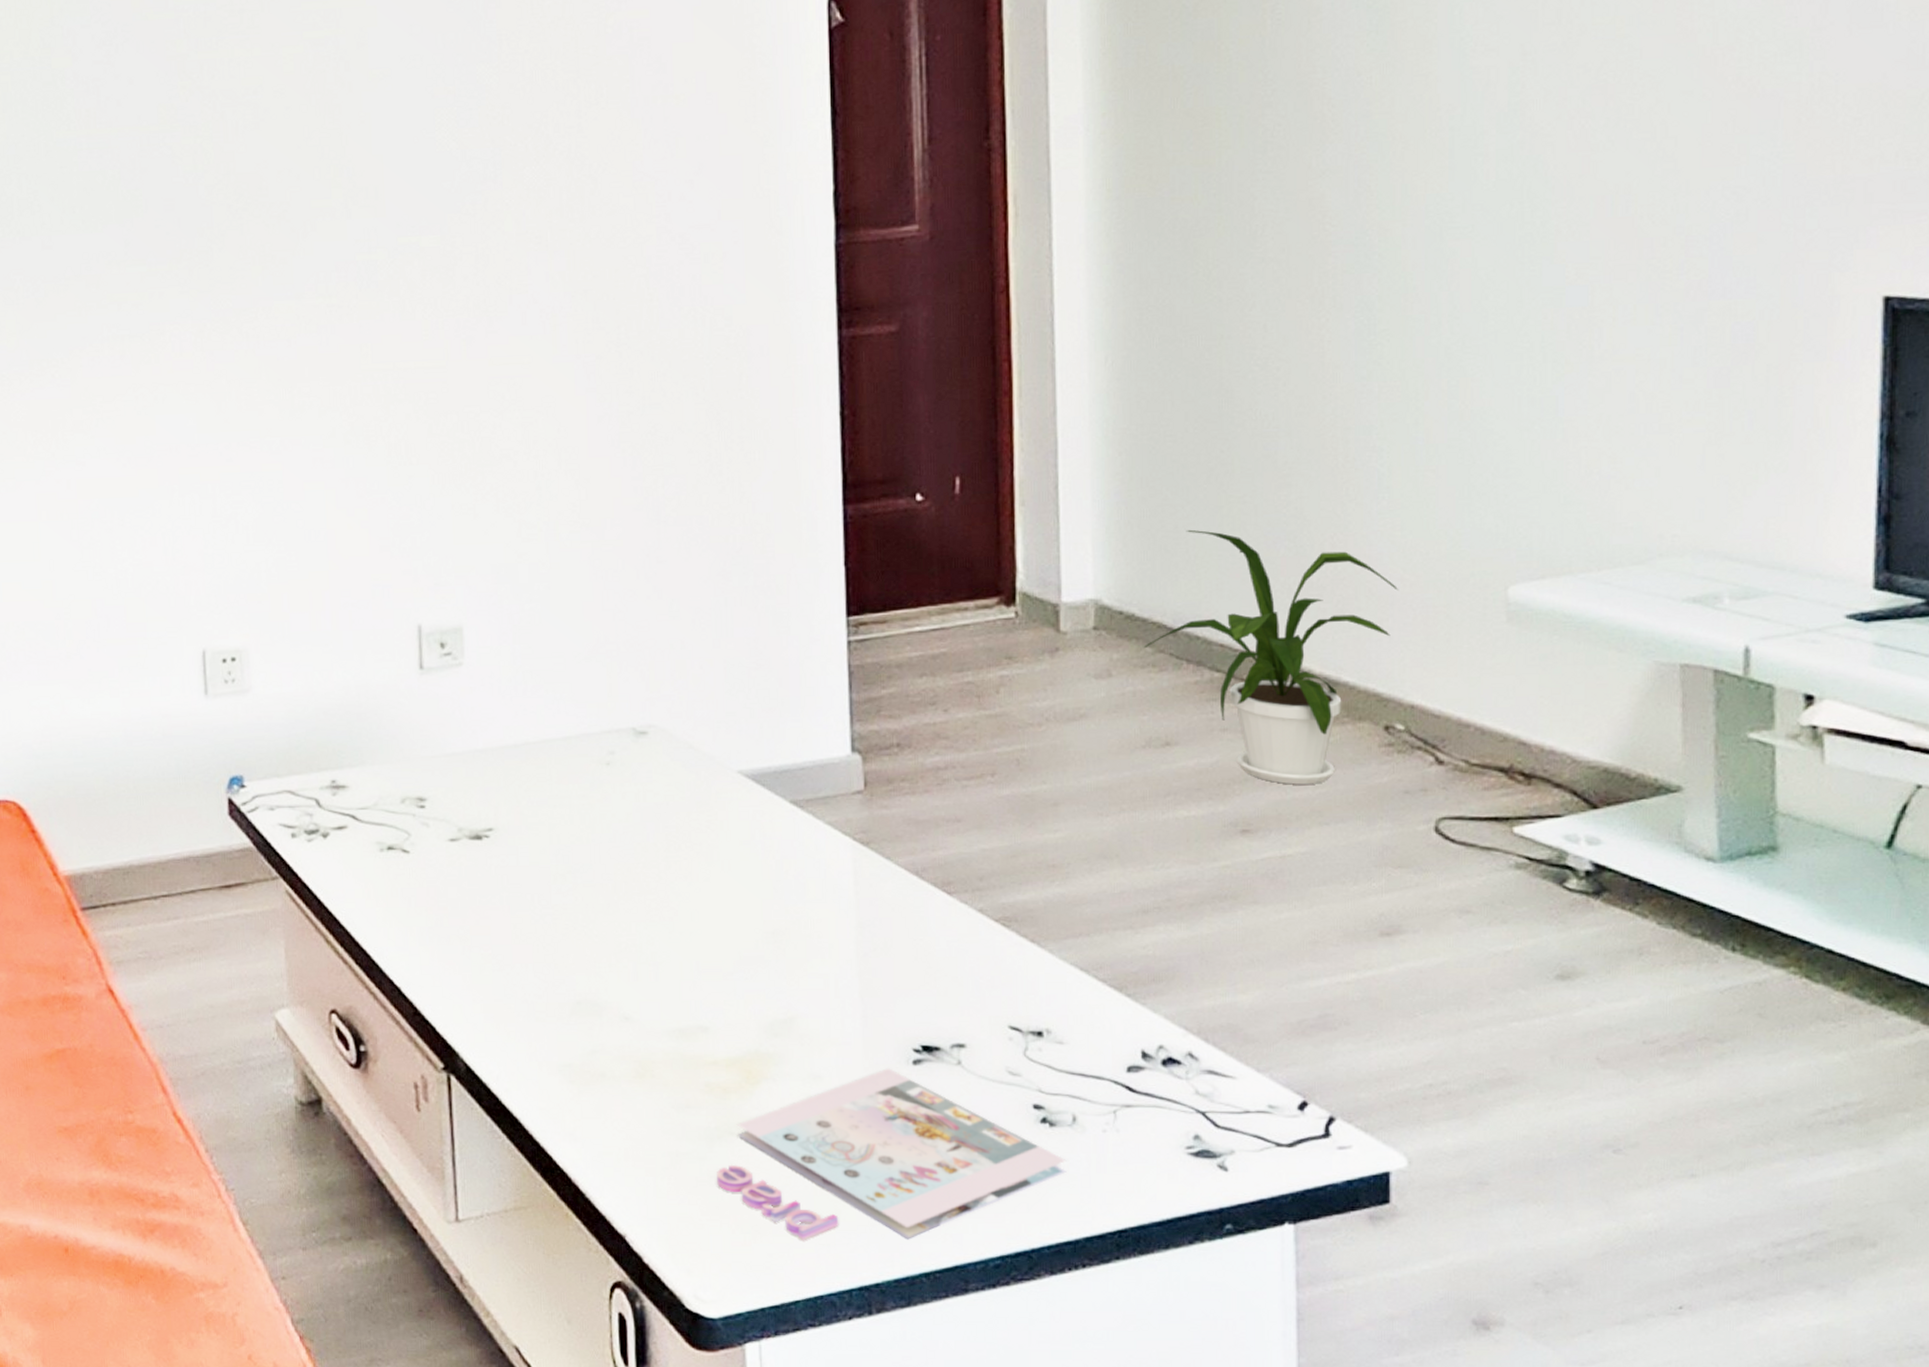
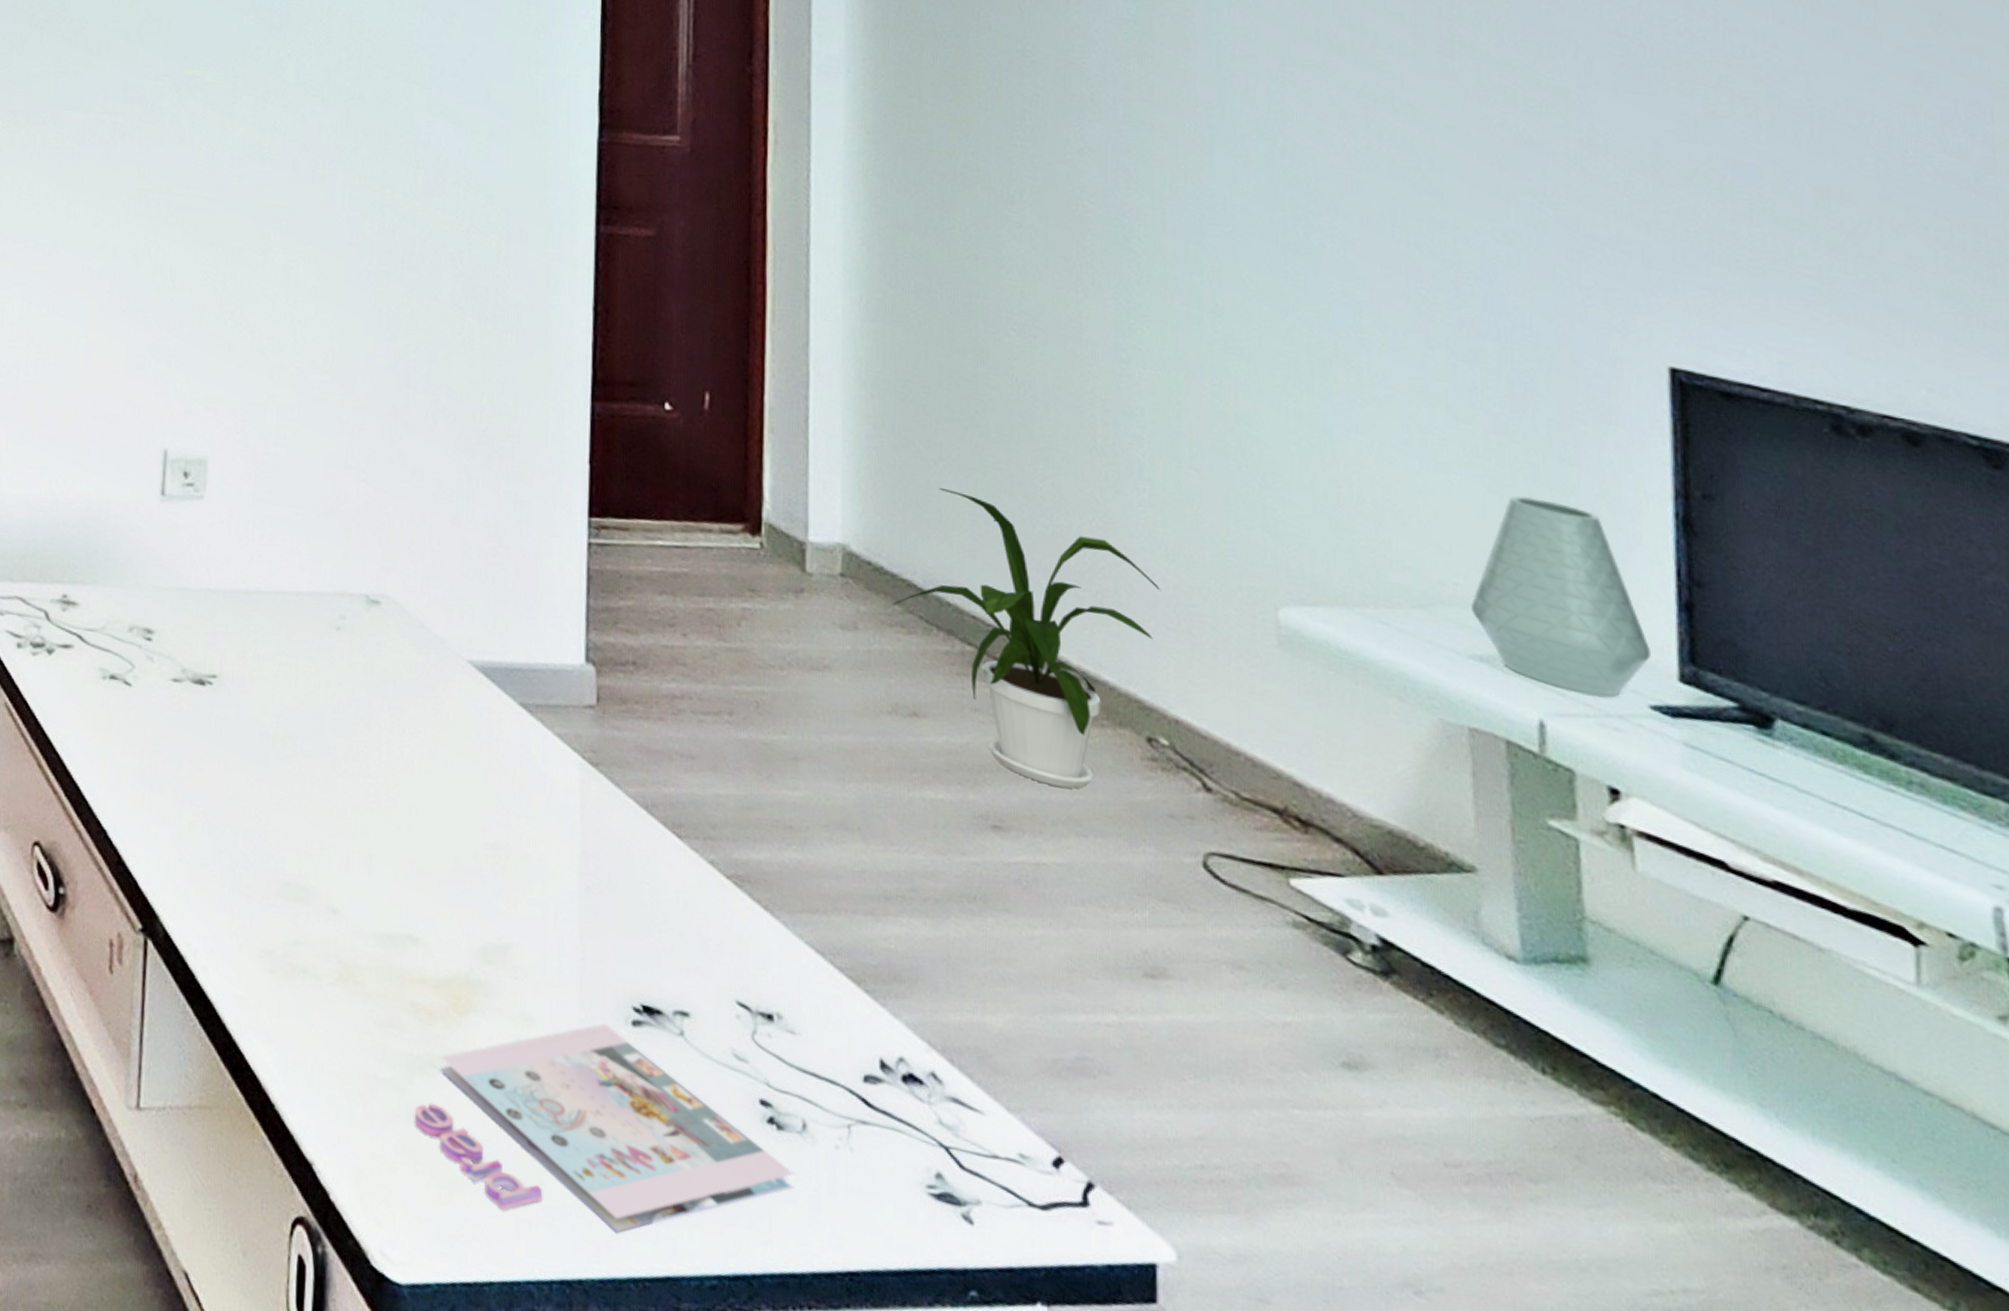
vase: none [1687,442,1851,617] -> present [1471,496,1652,699]

